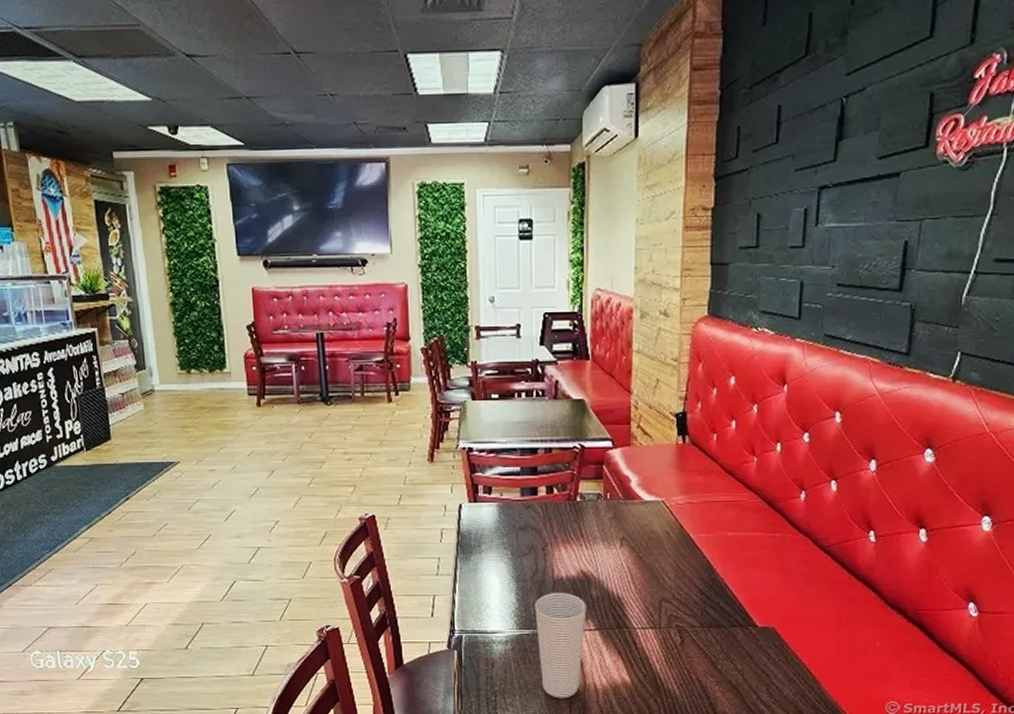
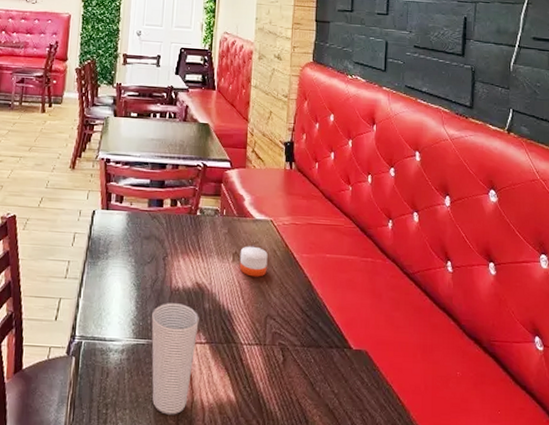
candle: none [628,529,660,561] -> present [239,246,268,277]

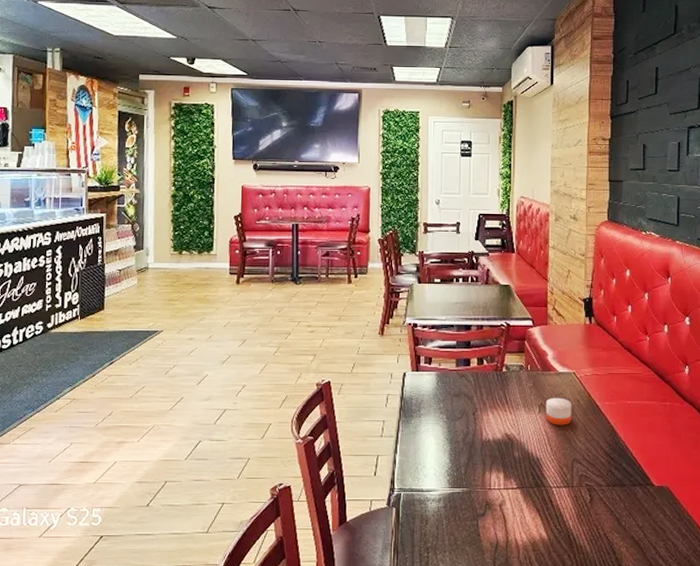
cup: present [151,302,199,415] -> none [465,453,510,554]

